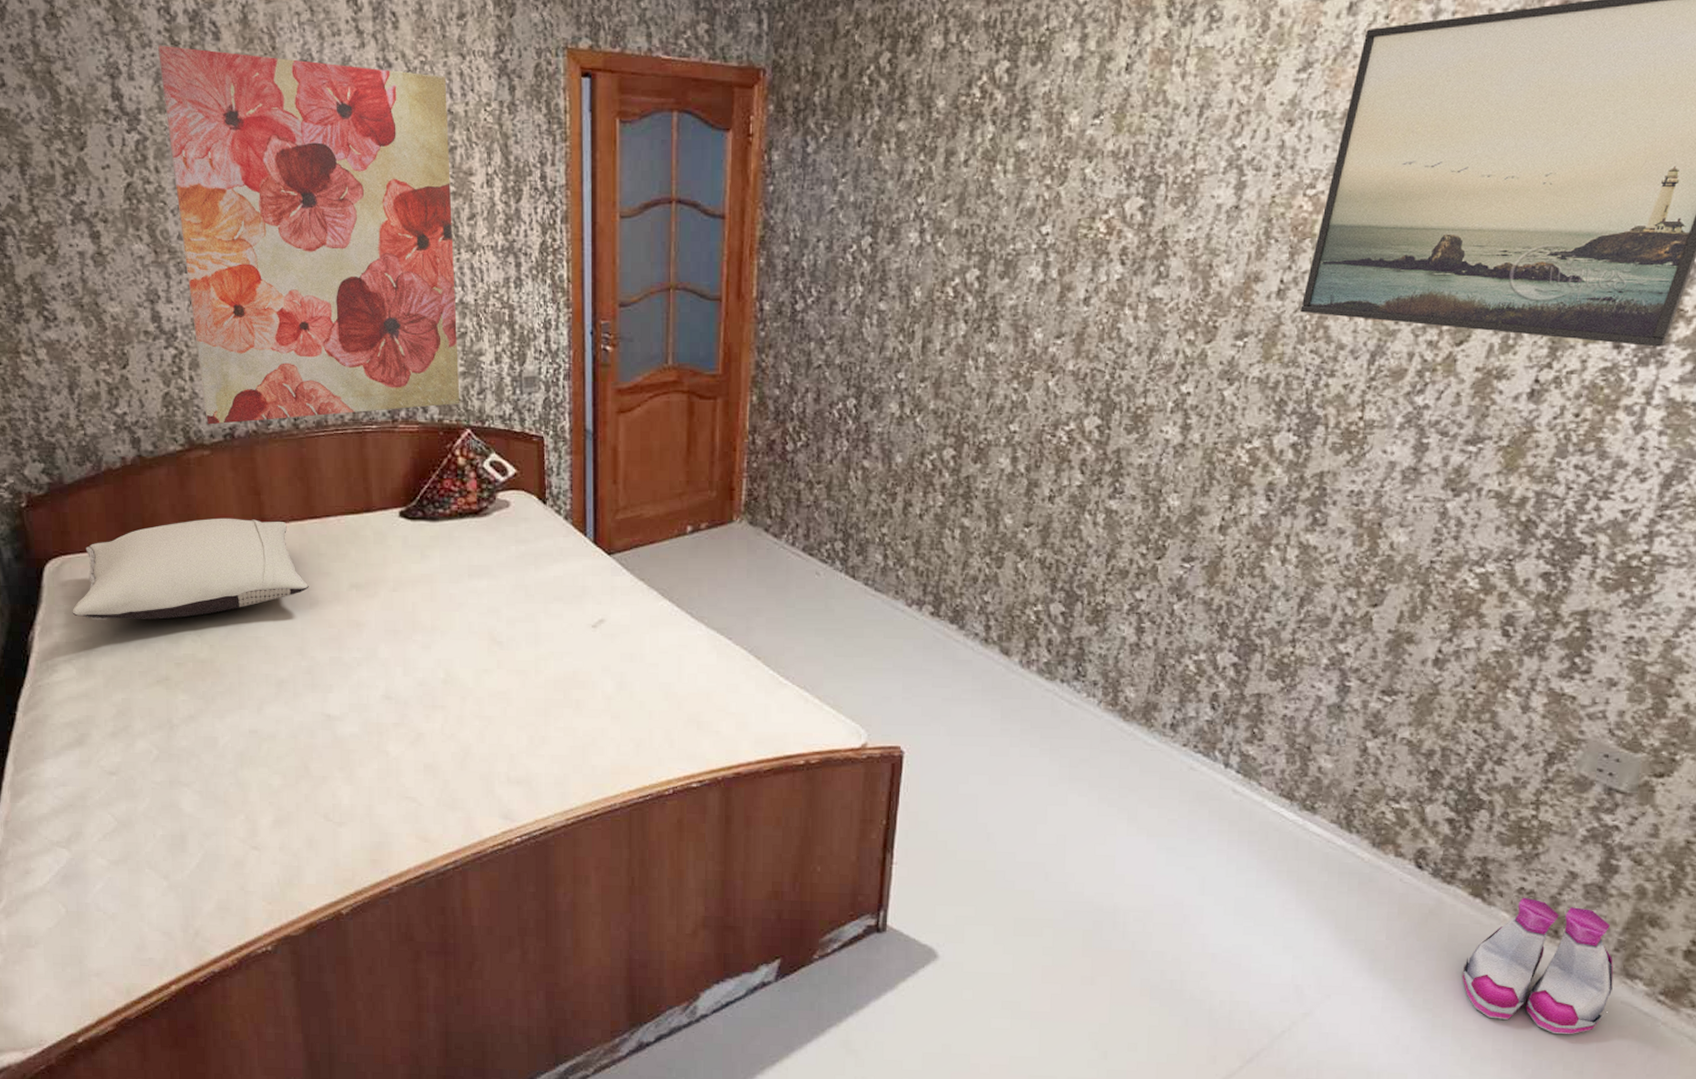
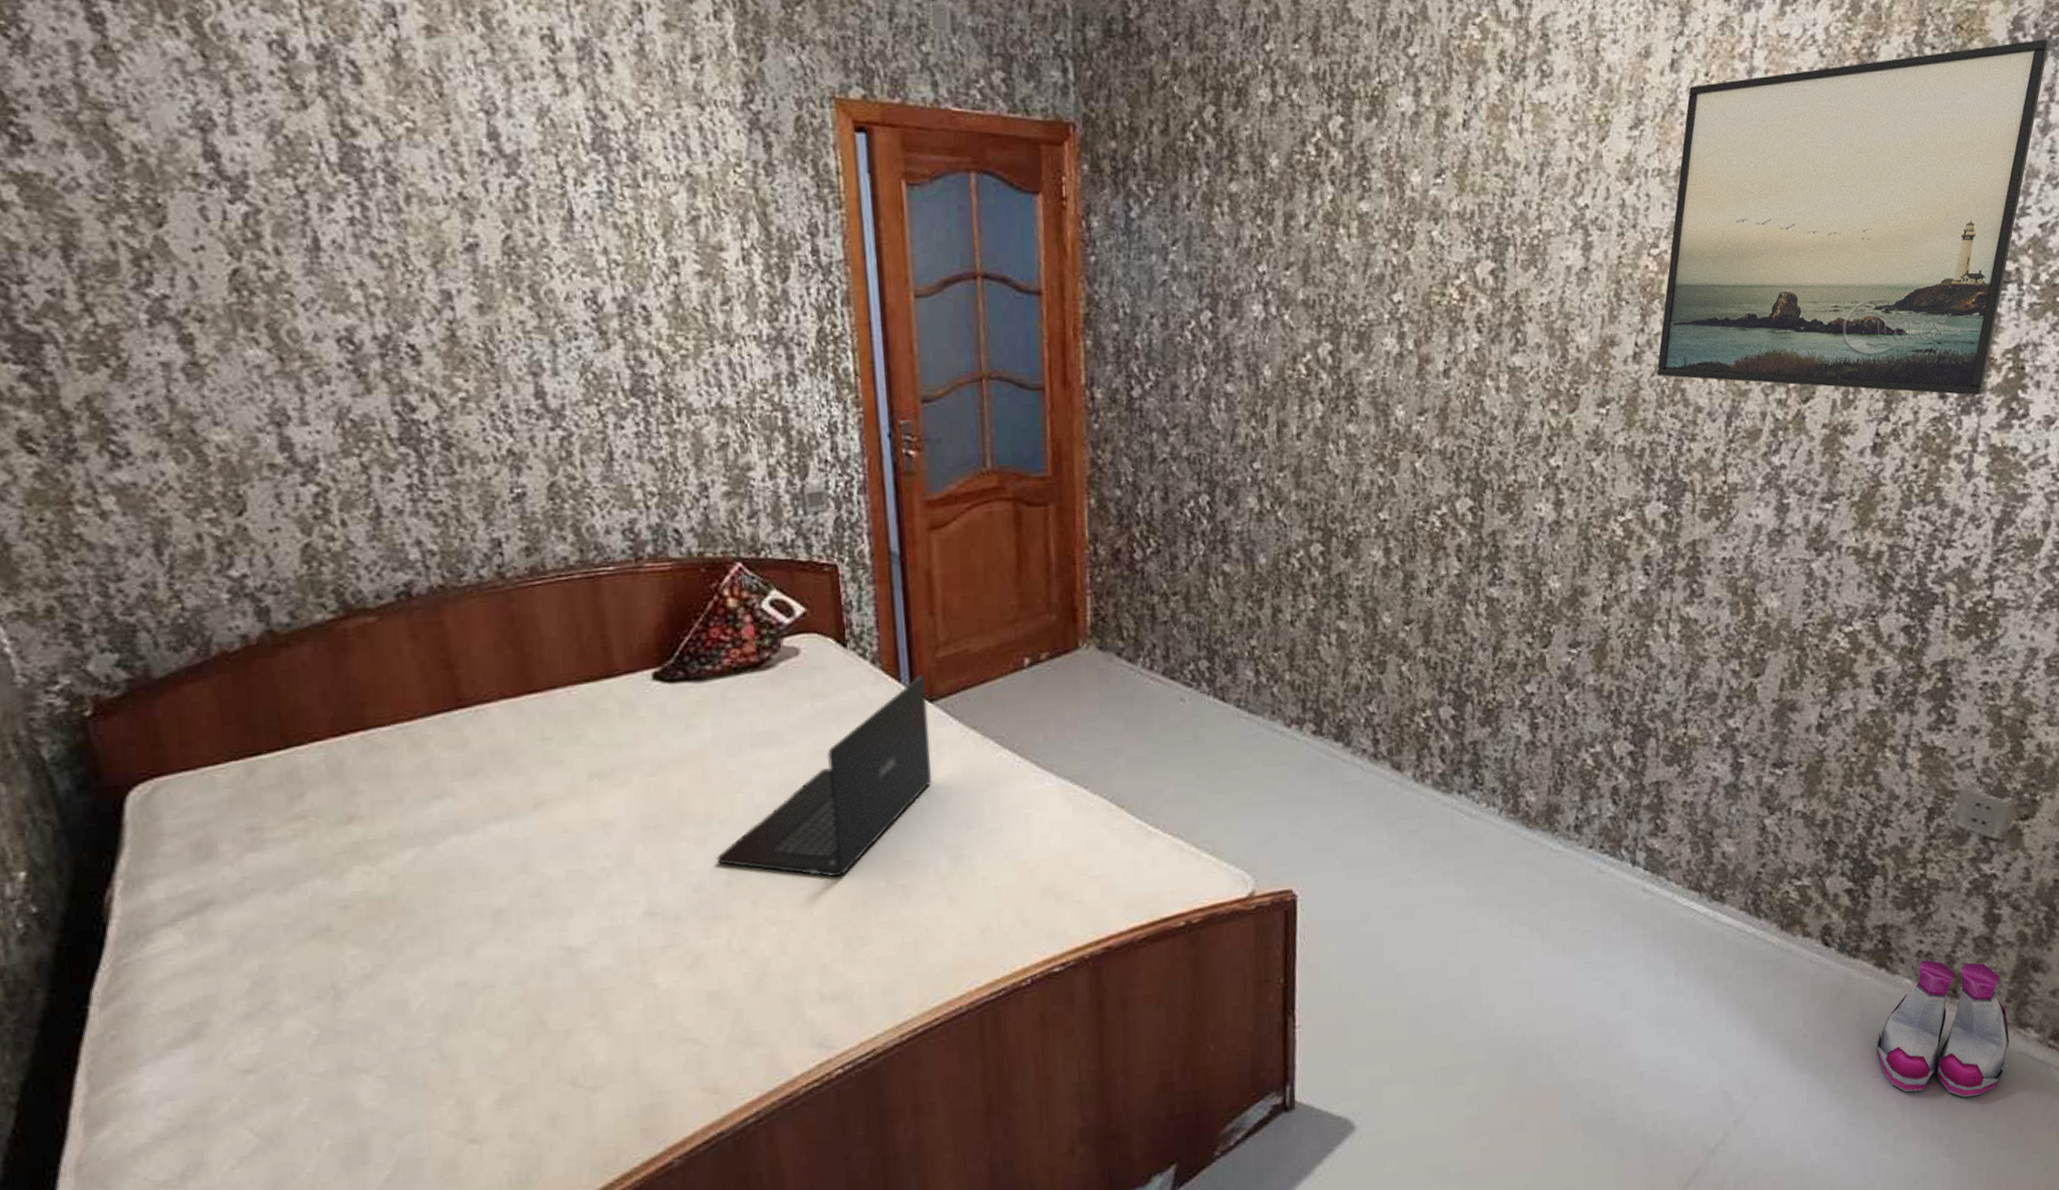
pillow: present [72,518,309,621] -> none [173,701,532,862]
wall art: present [157,45,460,425] -> none [270,89,726,582]
laptop: none [437,532,606,687] -> present [716,674,932,878]

